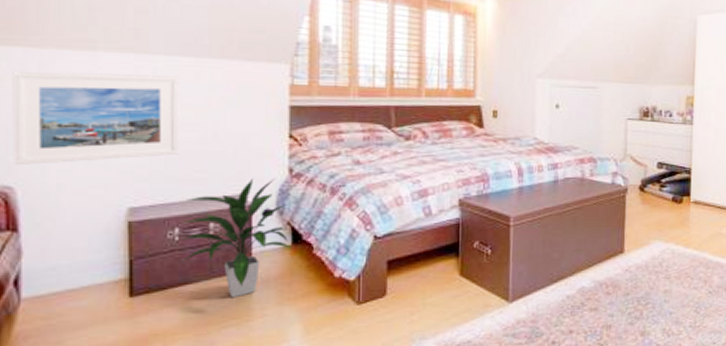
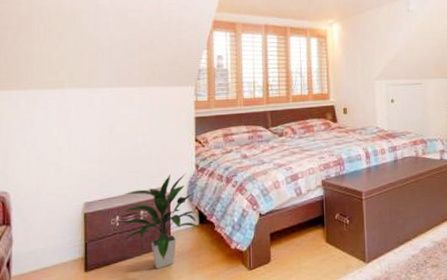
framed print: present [12,71,179,164] -> none [8,102,119,175]

